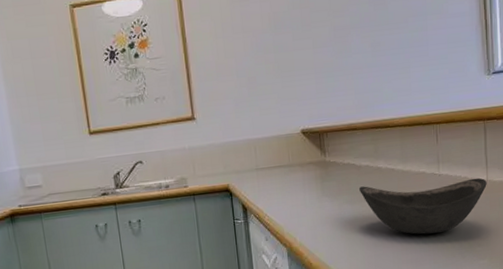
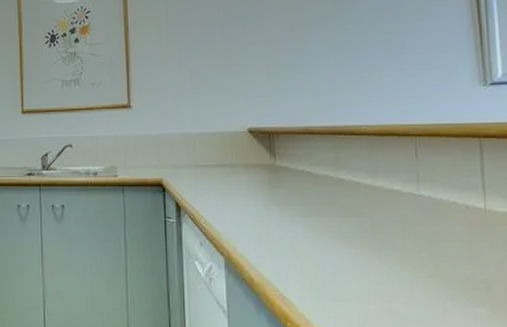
bowl: present [359,178,487,234] -> none [316,198,485,265]

